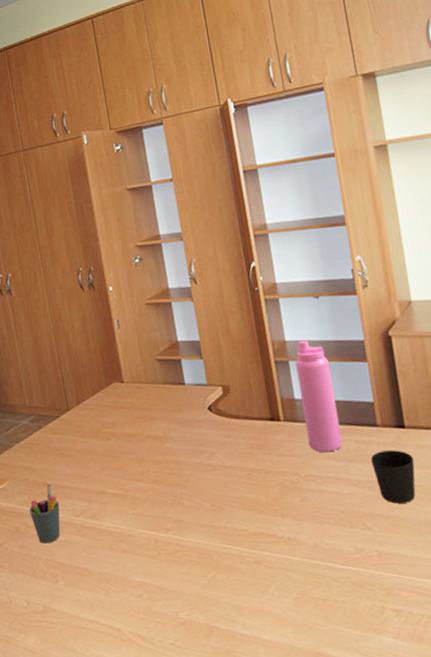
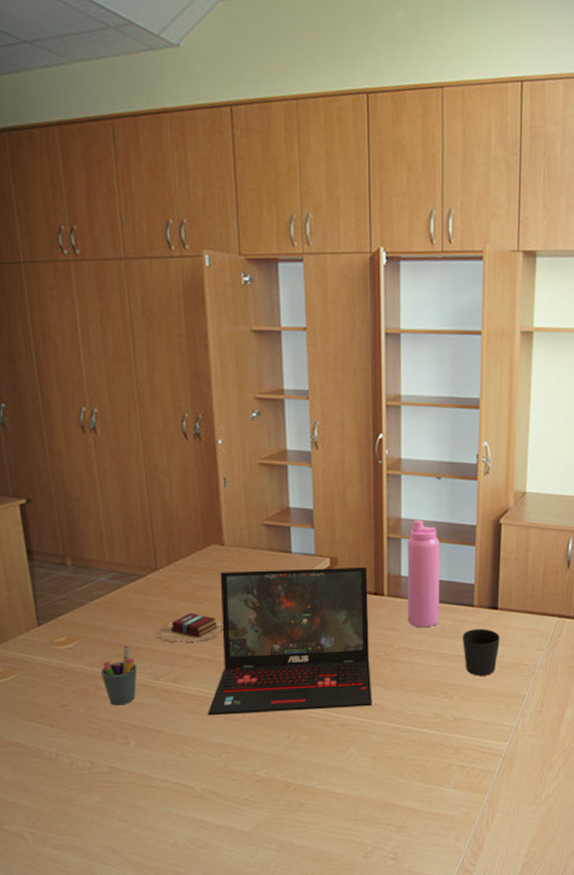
book: none [71,449,132,480] -> present [154,612,224,643]
laptop: none [123,392,286,553] -> present [208,566,372,716]

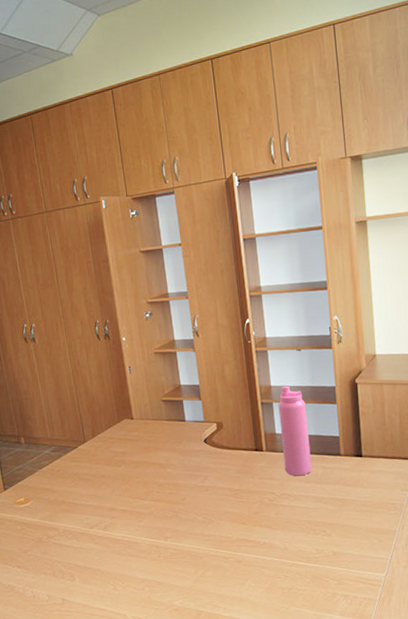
pen holder: present [100,645,138,706] -> none [50,502,77,550]
book: present [154,612,224,643] -> none [87,474,139,499]
laptop: present [208,566,372,716] -> none [131,428,262,557]
cup: present [463,629,500,676] -> none [334,474,367,516]

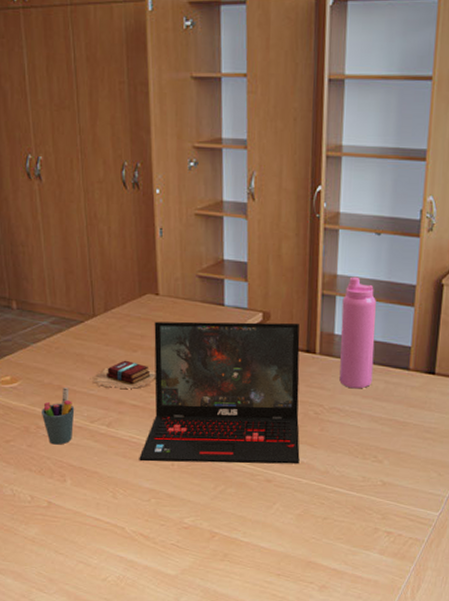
pen holder: none [50,502,77,550] -> present [40,388,75,445]
book: none [87,474,139,499] -> present [91,360,156,390]
laptop: none [131,428,262,557] -> present [139,321,300,464]

